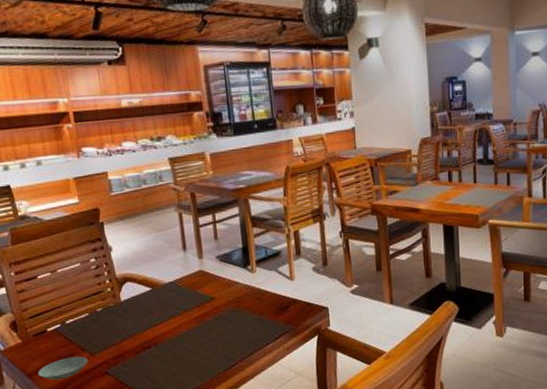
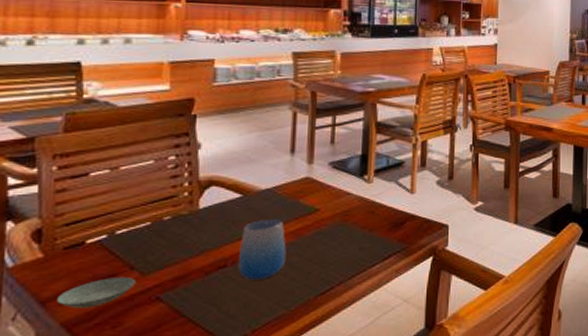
cup: none [157,307,196,358] -> present [239,218,287,280]

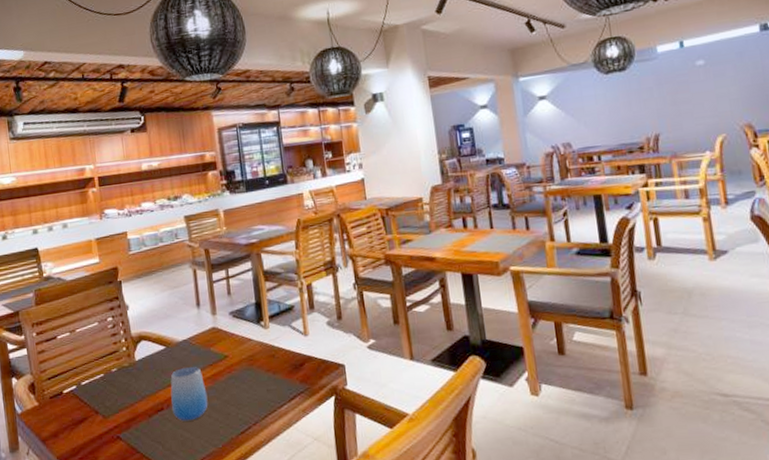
saucer: present [56,276,136,309] -> none [51,419,101,446]

